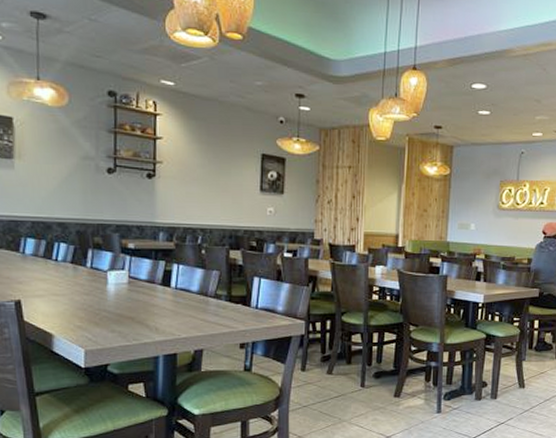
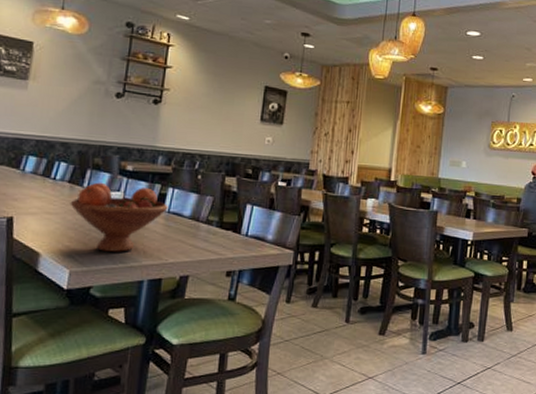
fruit bowl: none [75,261,175,330] -> present [70,182,169,252]

